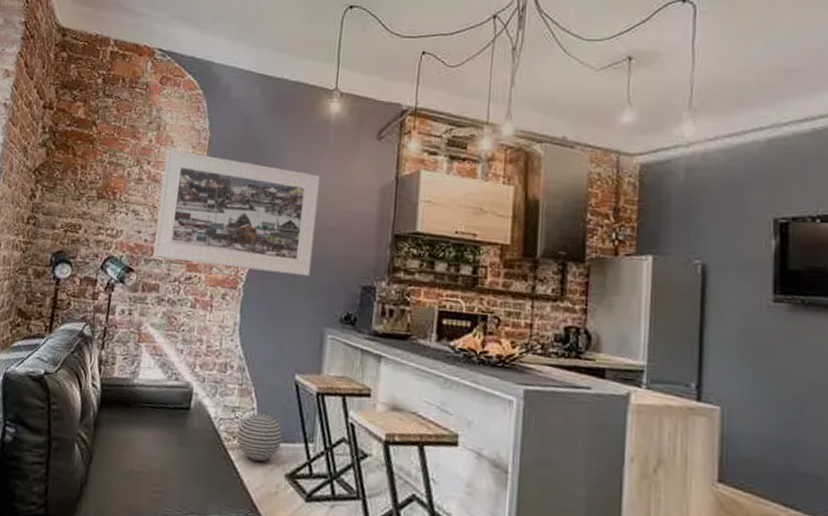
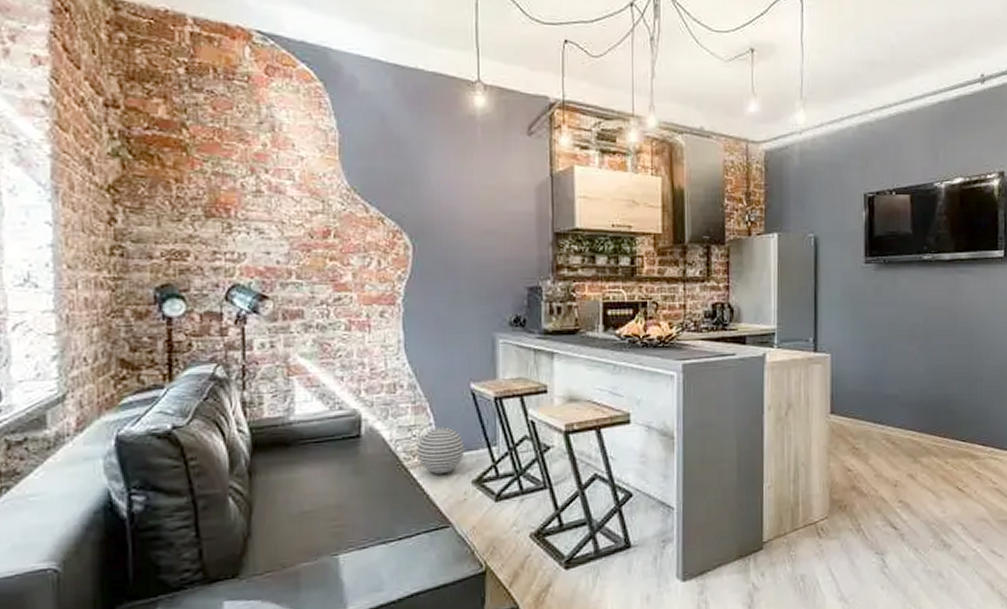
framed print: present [153,149,320,277] -> none [287,153,474,284]

